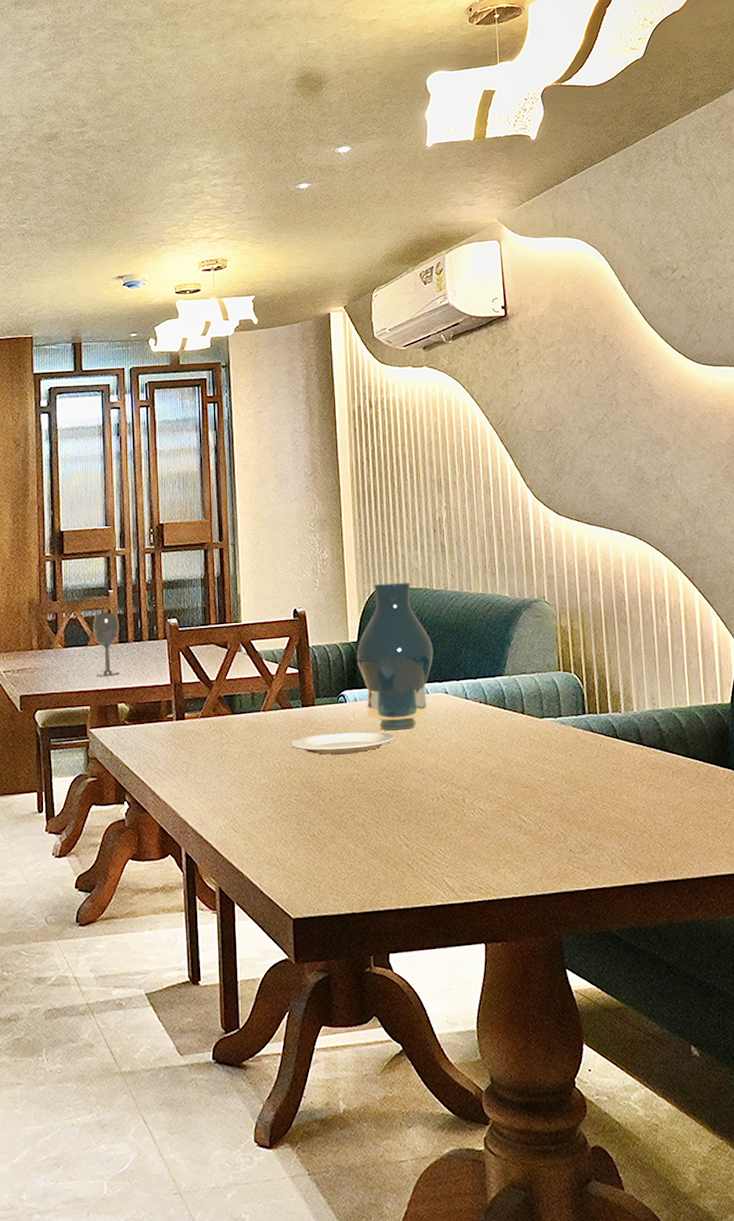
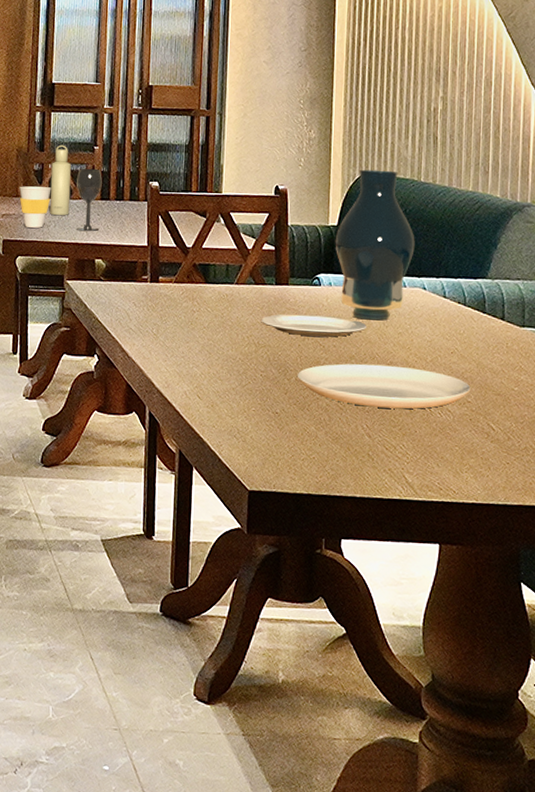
cup: none [34,636,67,681] -> present [19,186,51,229]
bottle: none [66,592,88,665] -> present [50,144,71,216]
plate: none [330,772,500,817] -> present [296,363,471,410]

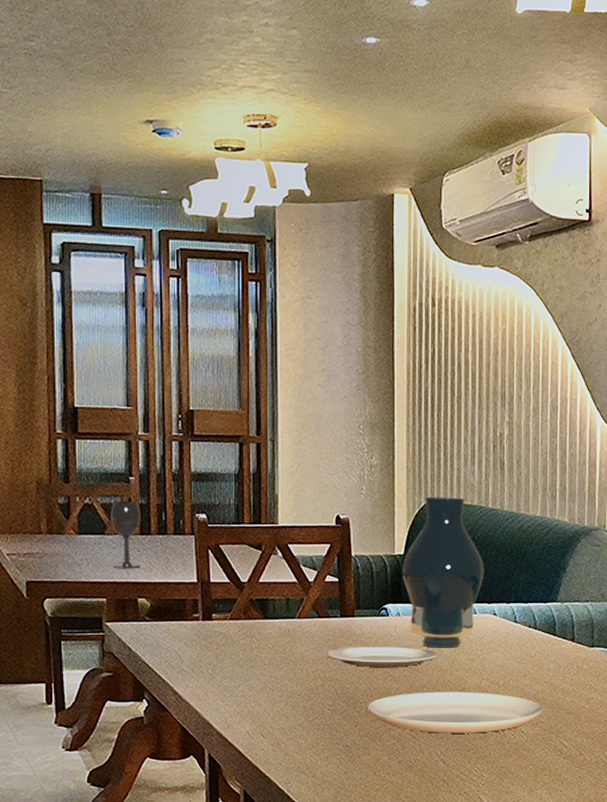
cup: present [19,186,51,229] -> none [43,522,81,568]
bottle: present [50,144,71,216] -> none [79,475,104,554]

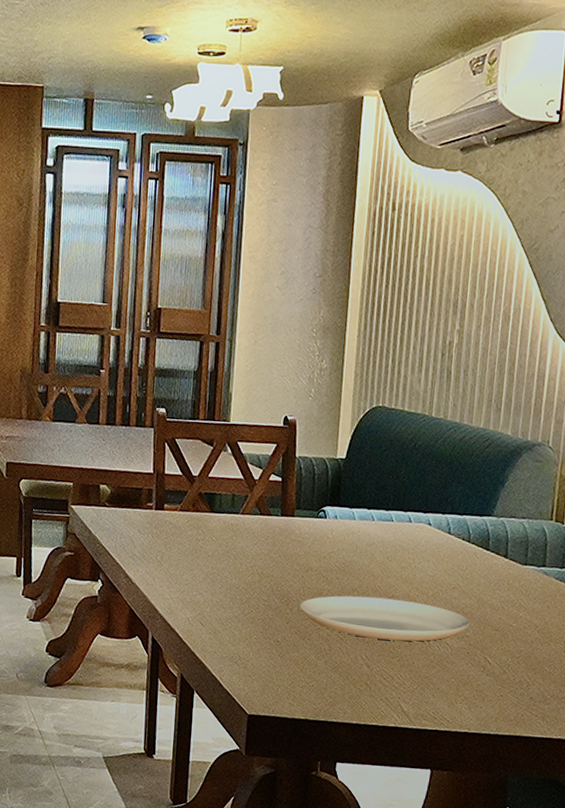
wine glass: present [111,500,141,569] -> none [80,392,108,457]
plate: present [326,645,439,667] -> none [265,545,371,570]
vase: present [402,496,484,648] -> none [342,402,423,555]

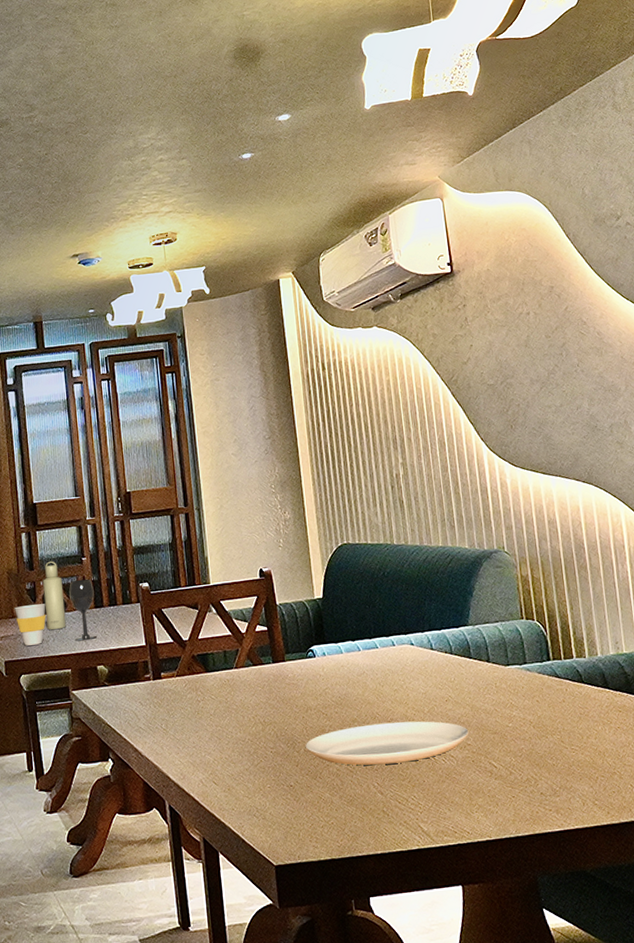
cup: none [23,408,56,452] -> present [15,603,47,647]
bottle: none [54,366,77,440] -> present [43,561,66,631]
wine glass: none [80,392,108,457] -> present [69,579,98,641]

